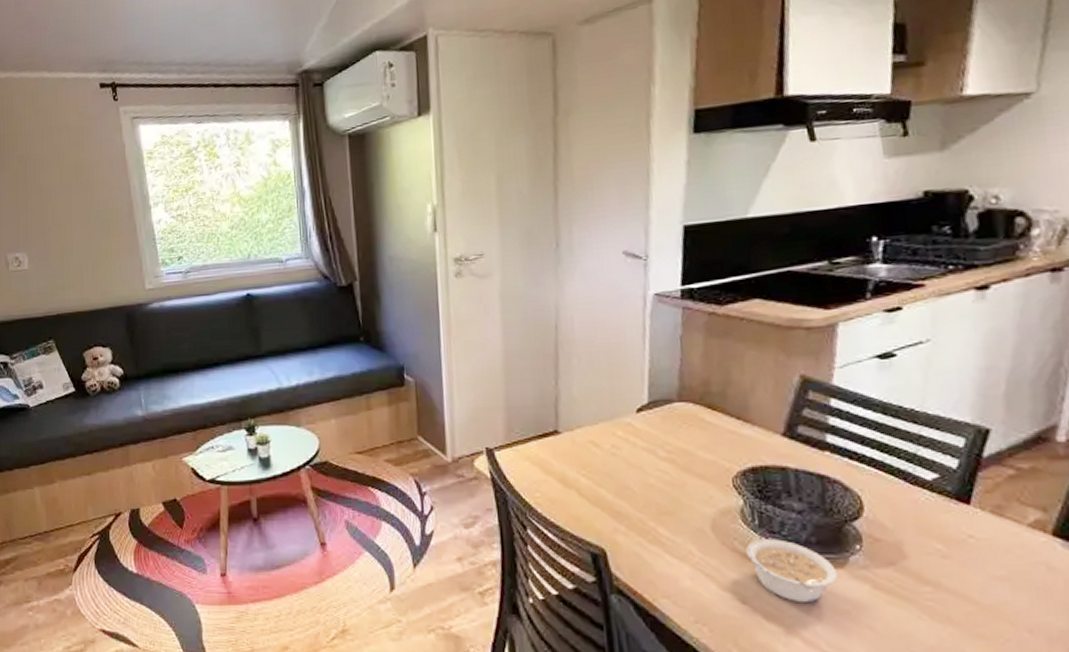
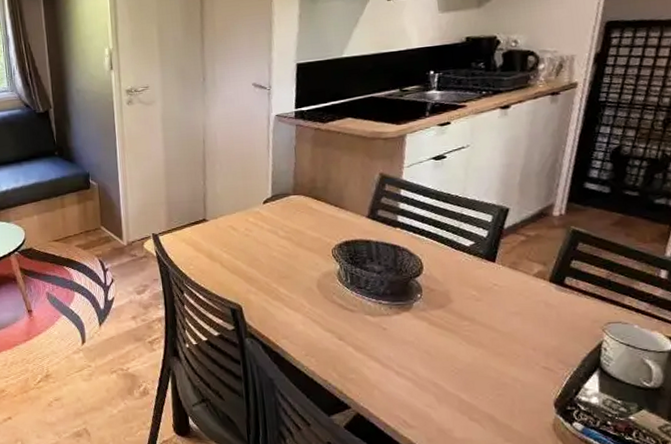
legume: present [746,539,837,604] -> none [342,292,405,338]

